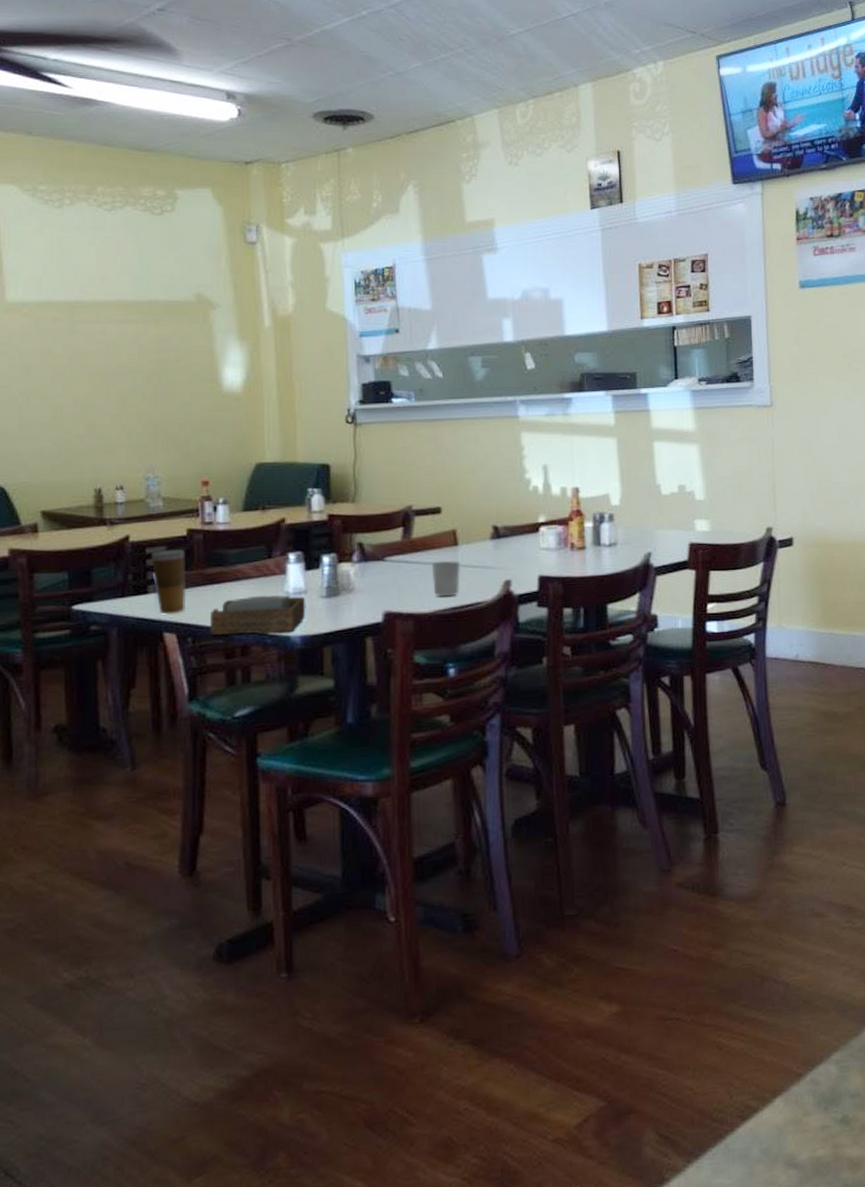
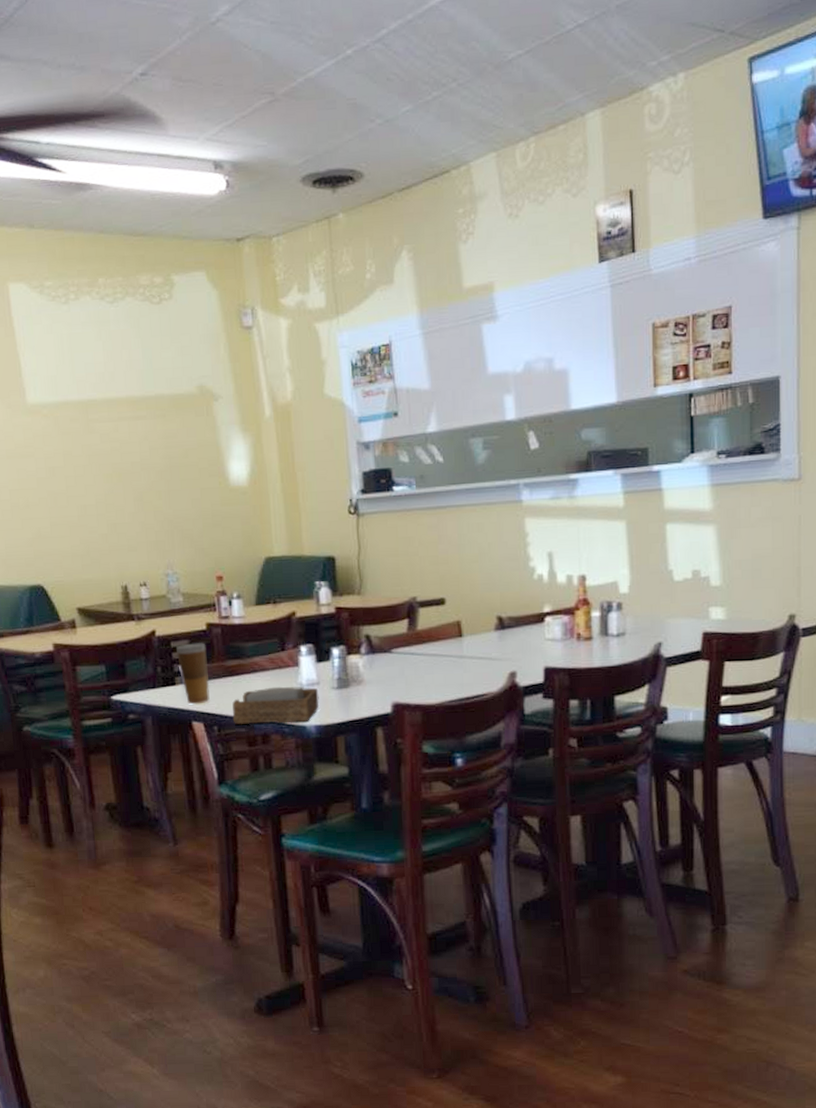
cup: present [431,560,461,596] -> none [437,652,466,688]

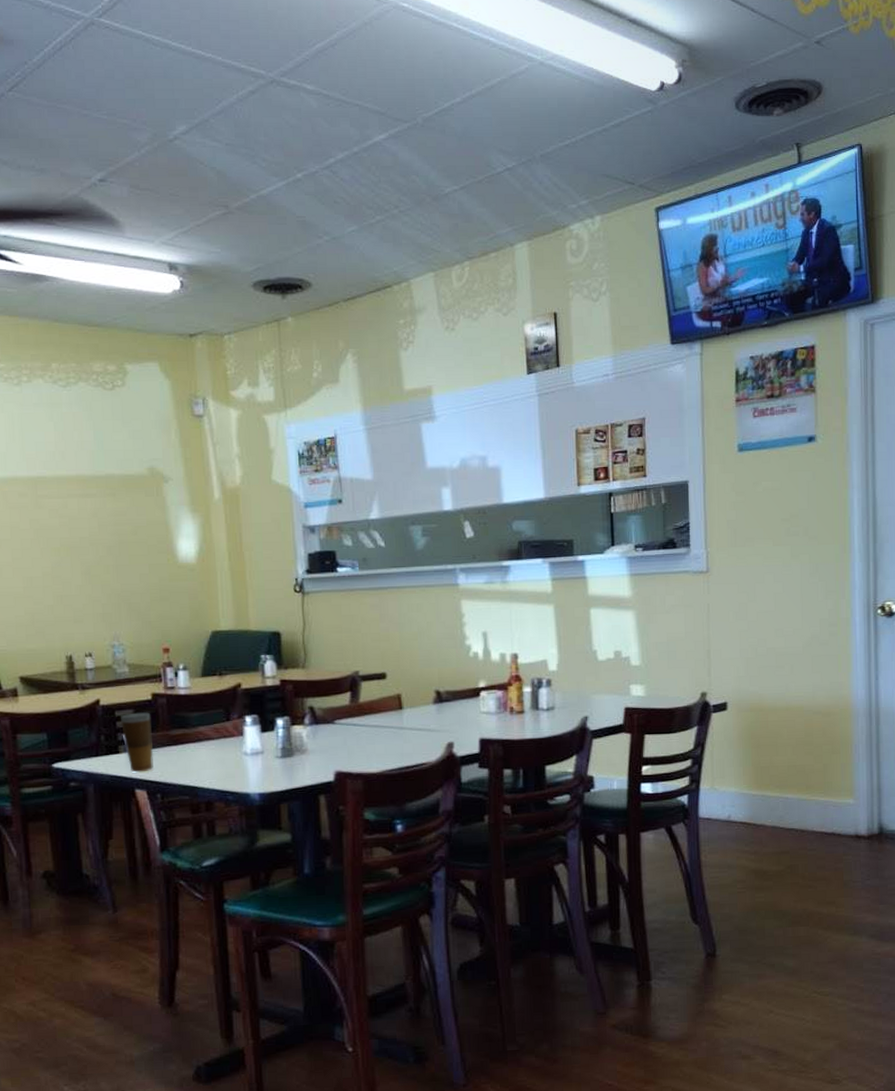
napkin holder: present [232,686,320,724] -> none [176,755,263,792]

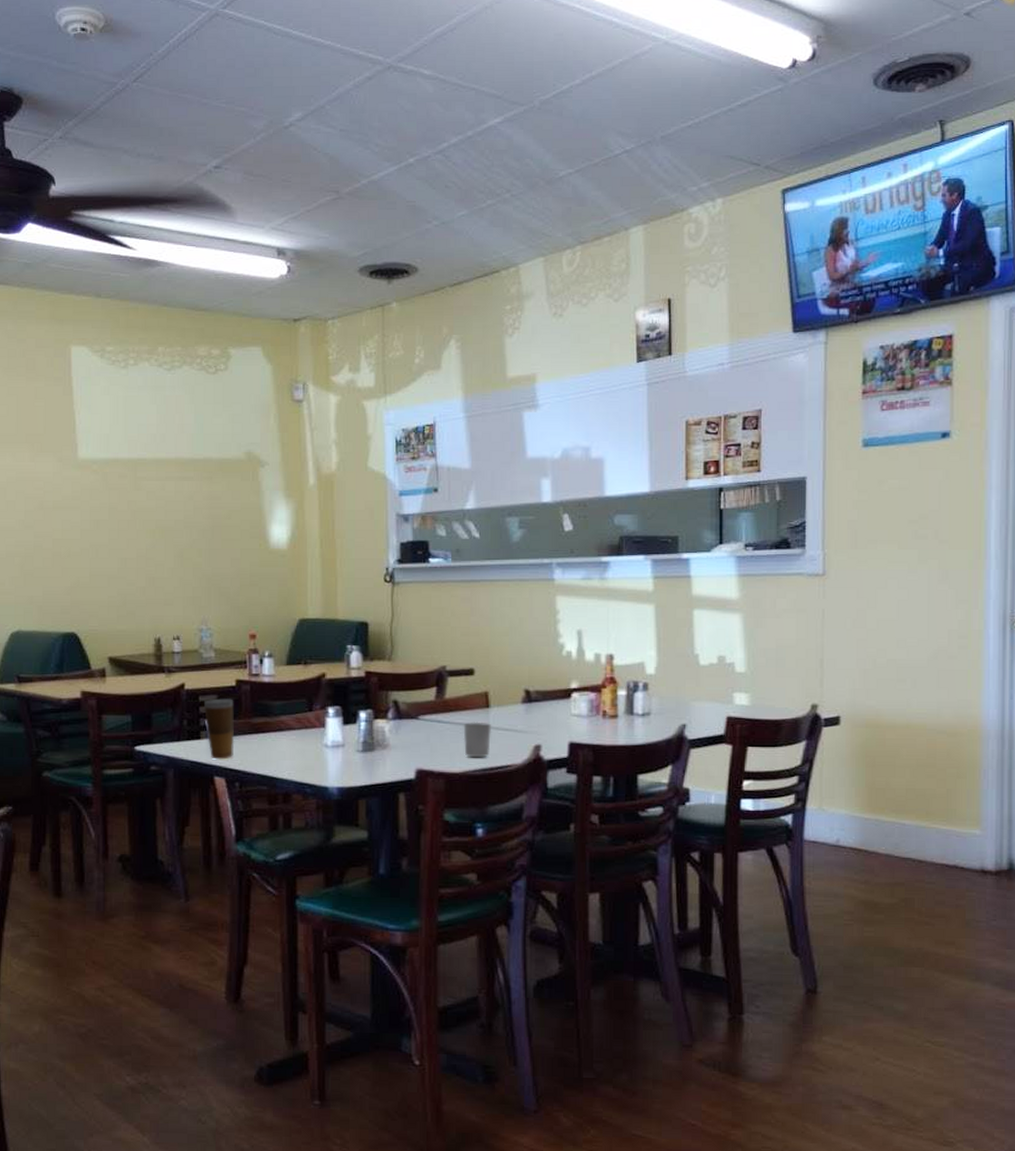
cup: none [378,723,406,757] -> present [463,721,492,757]

